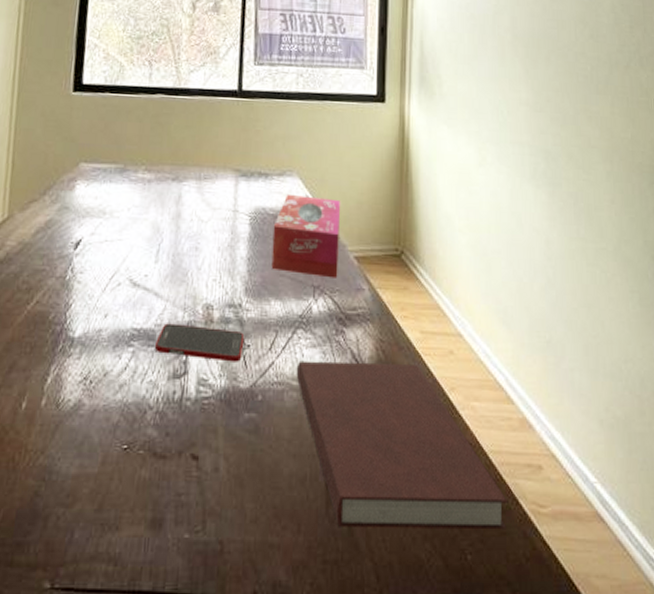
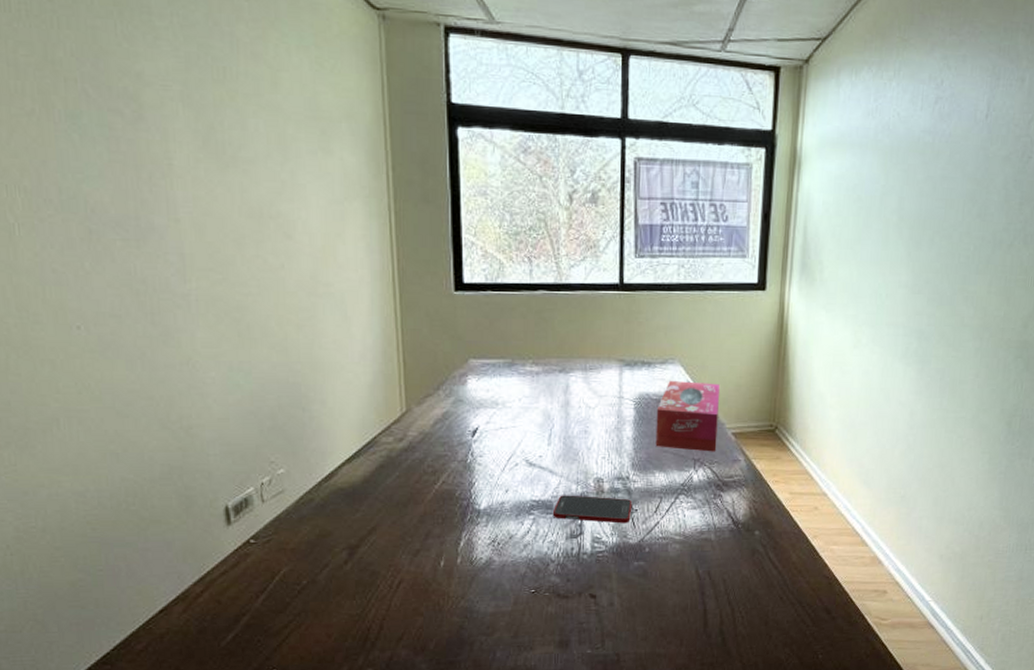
notebook: present [296,360,509,530] -> none [678,519,856,640]

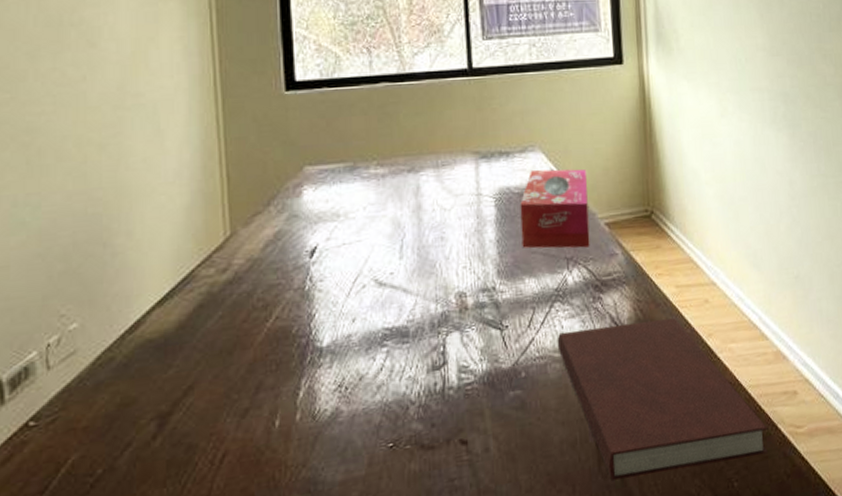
cell phone: present [552,495,633,524] -> none [409,313,502,348]
notebook: none [678,519,856,640] -> present [557,318,769,480]

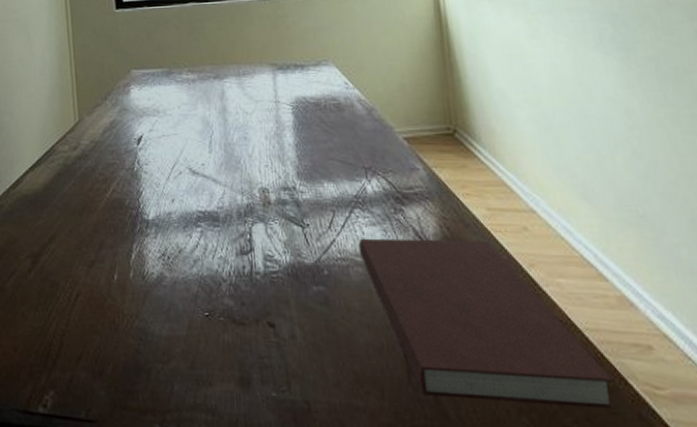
tissue box: present [520,169,590,248] -> none [316,82,389,159]

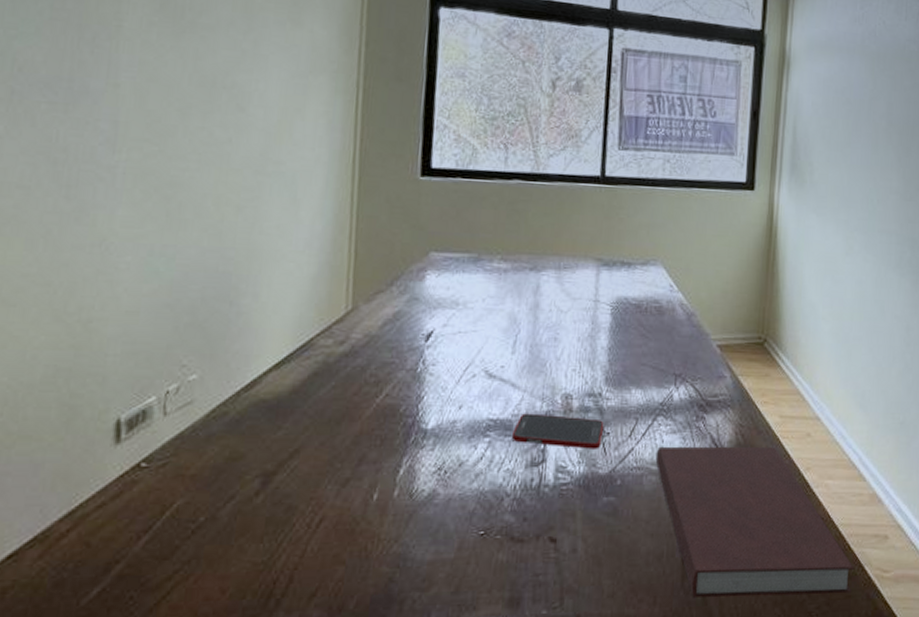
cell phone: none [219,206,303,240] -> present [511,413,604,449]

